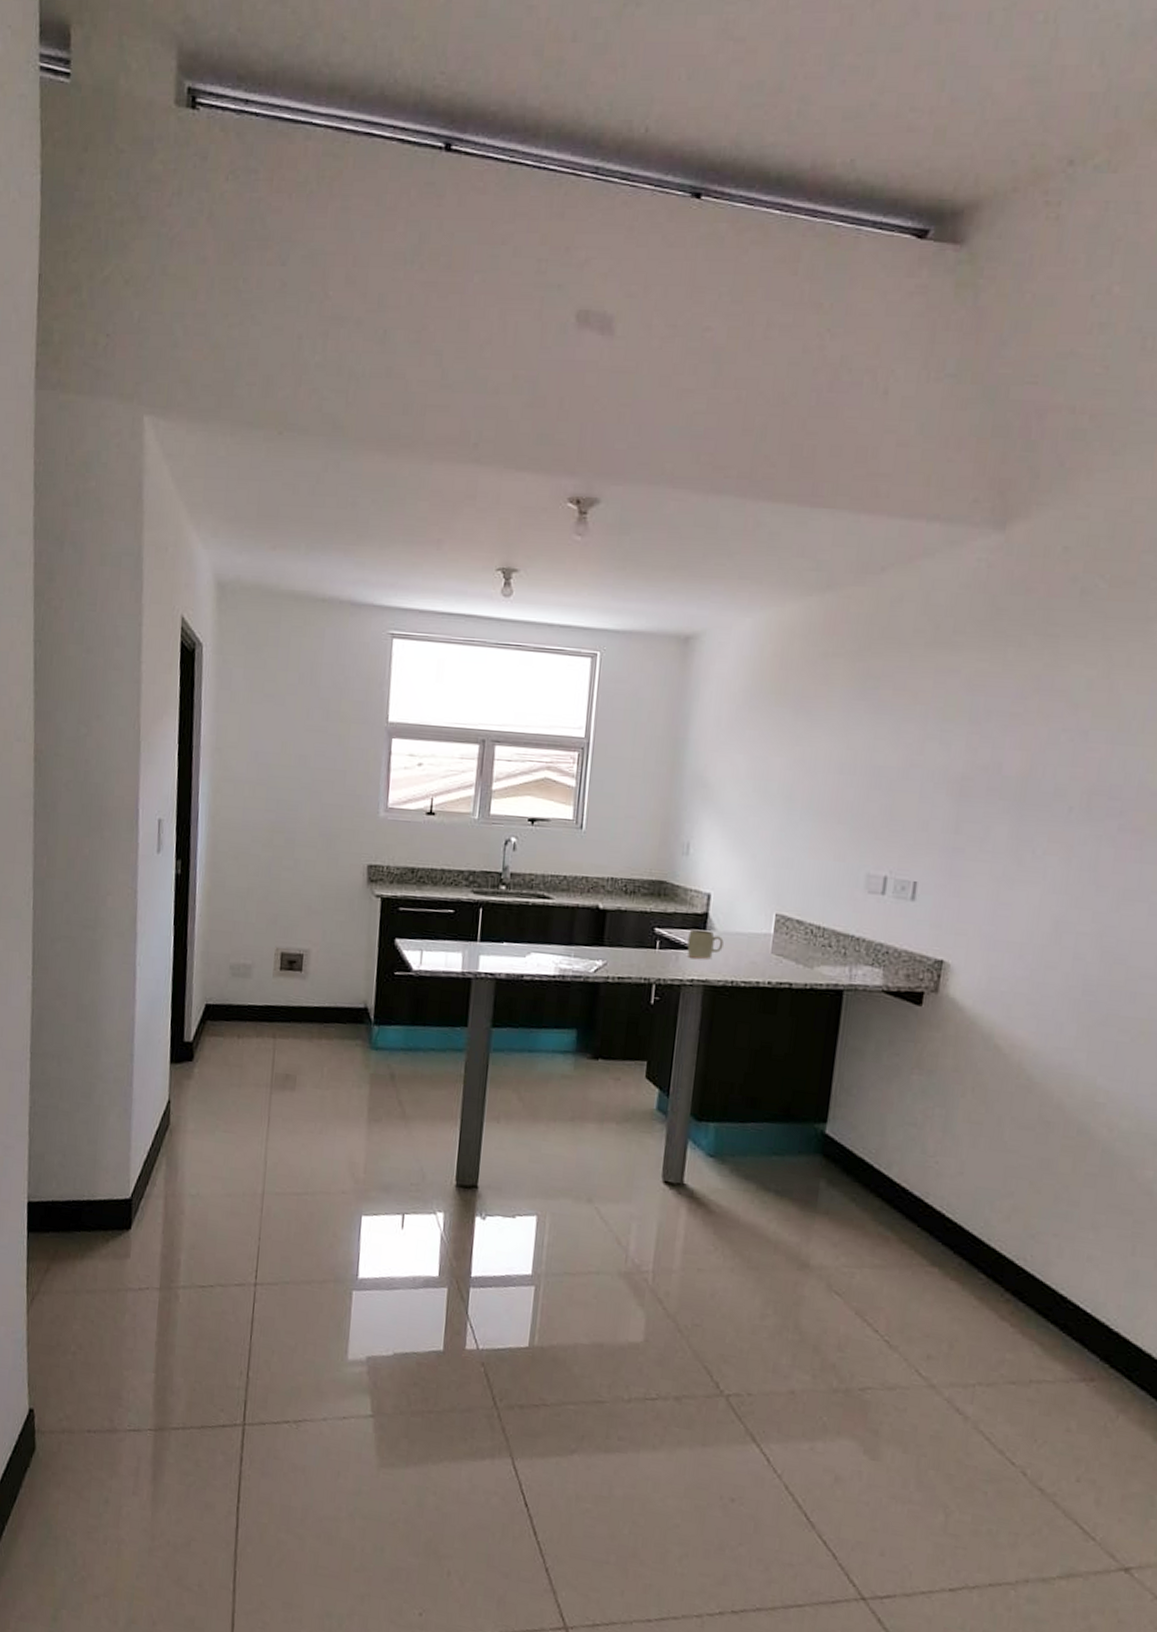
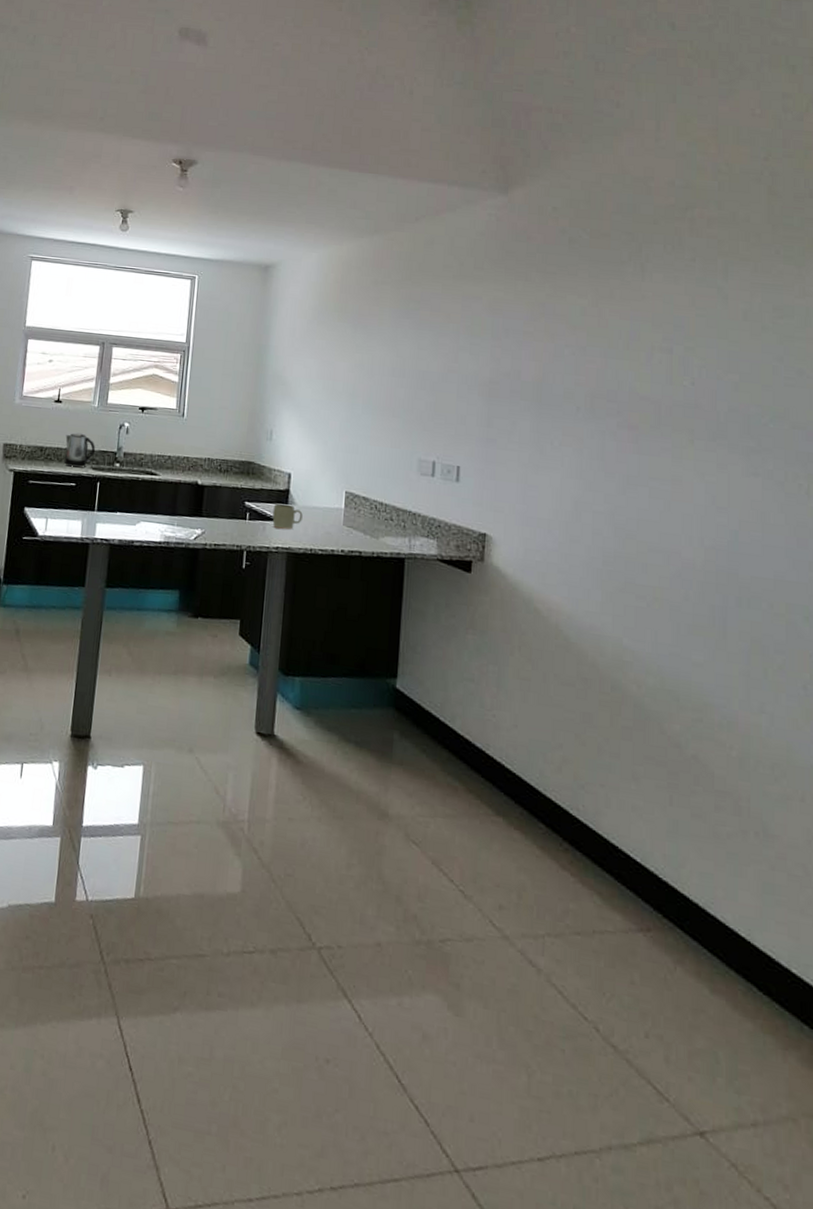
kettle: none [439,850,476,892] -> present [63,432,95,468]

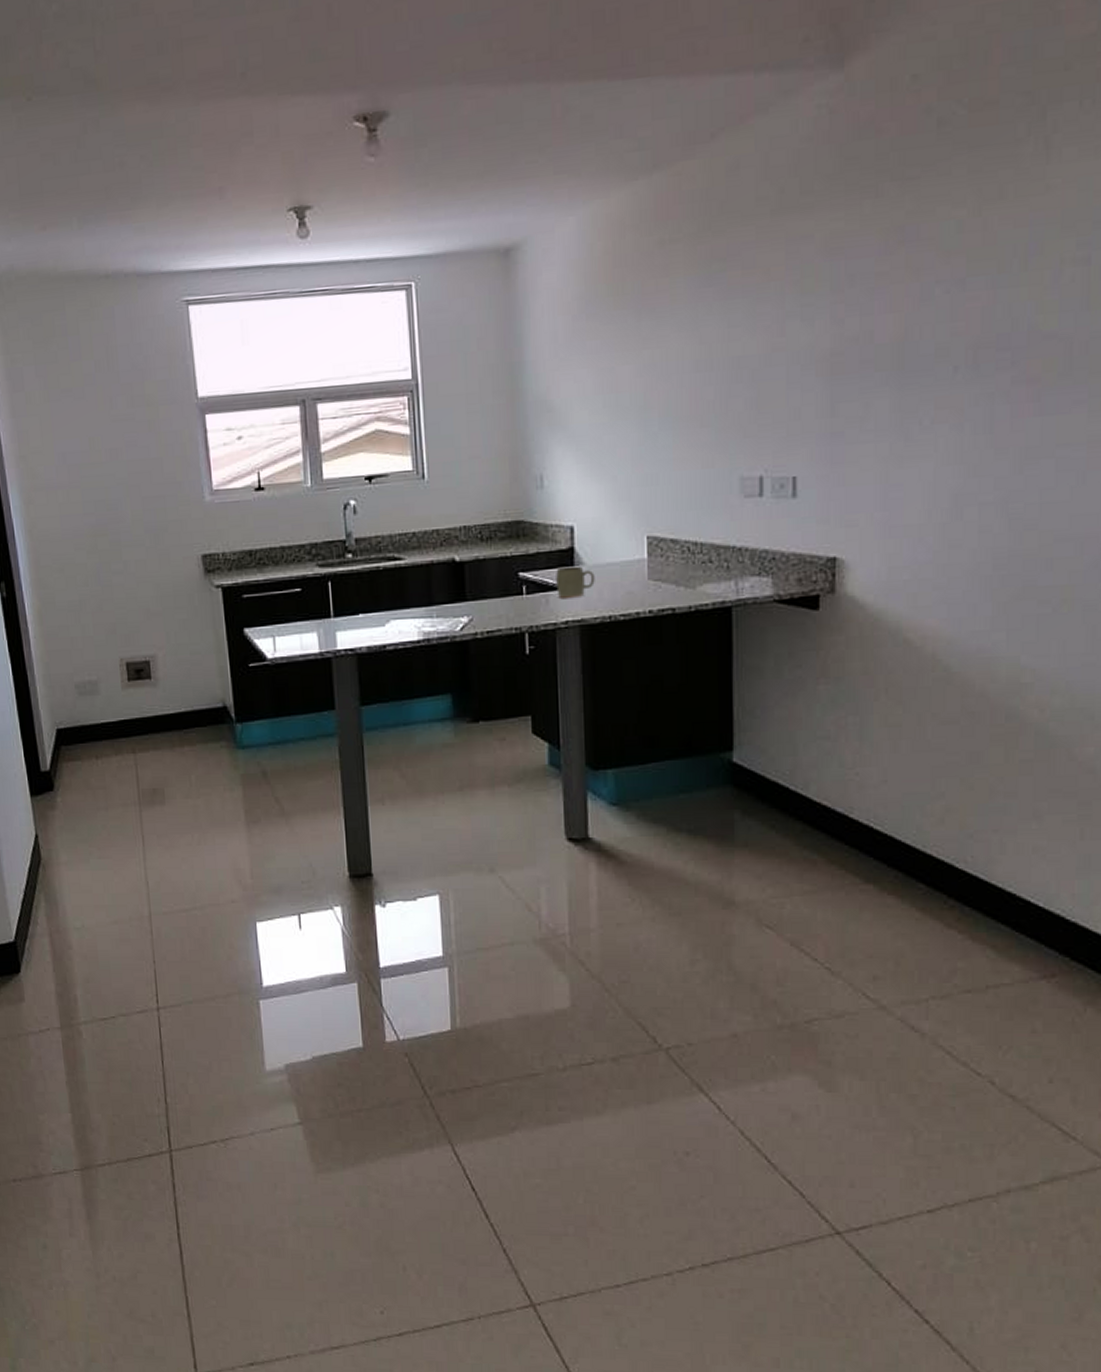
kettle: present [63,432,95,468] -> none [277,524,318,569]

